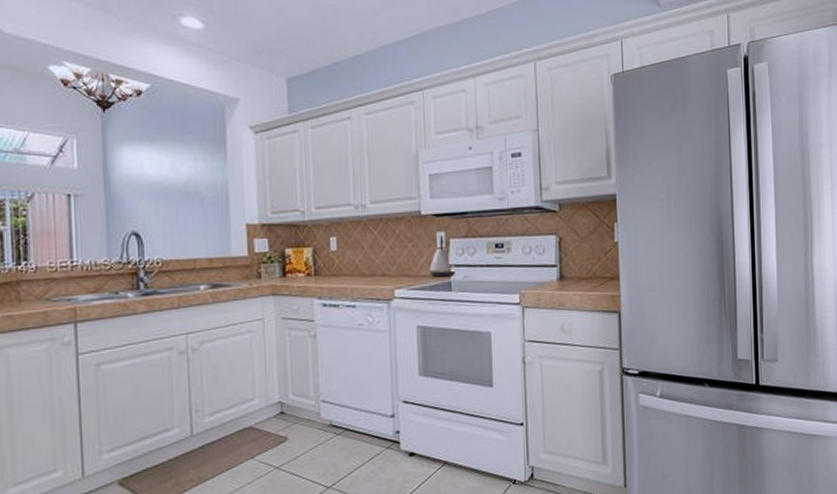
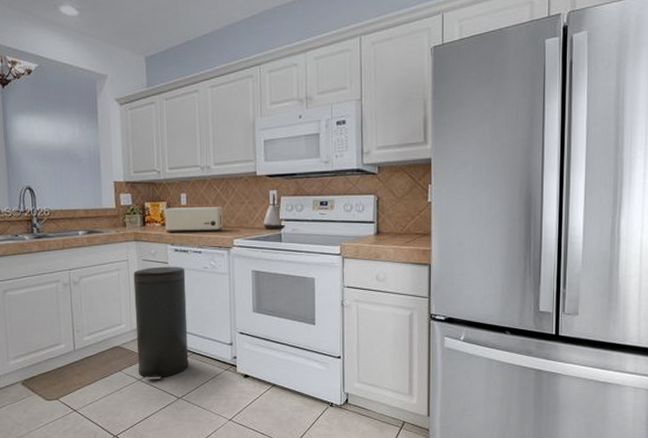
pedal bin: none [270,324,340,467] -> present [133,266,189,380]
toaster: none [310,252,383,285] -> present [165,207,224,233]

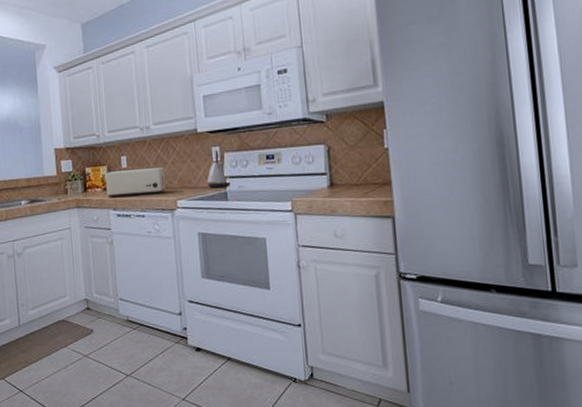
pedal bin: present [133,266,189,380] -> none [76,232,137,356]

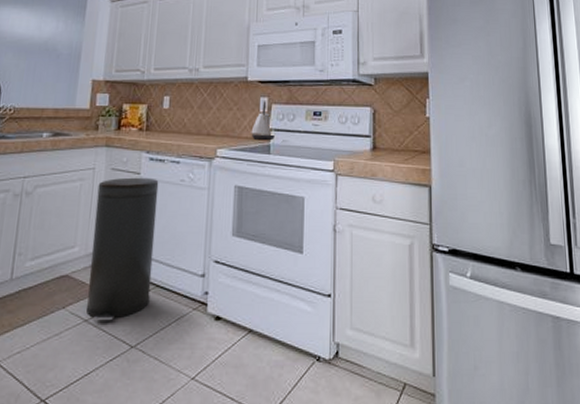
pedal bin: none [76,232,137,356] -> present [86,177,159,321]
toaster: present [105,167,166,198] -> none [142,111,209,140]

